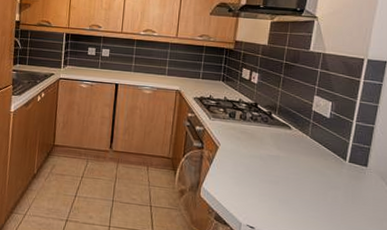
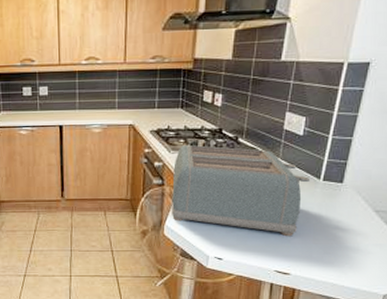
toaster: none [209,114,336,214] -> present [172,145,309,237]

